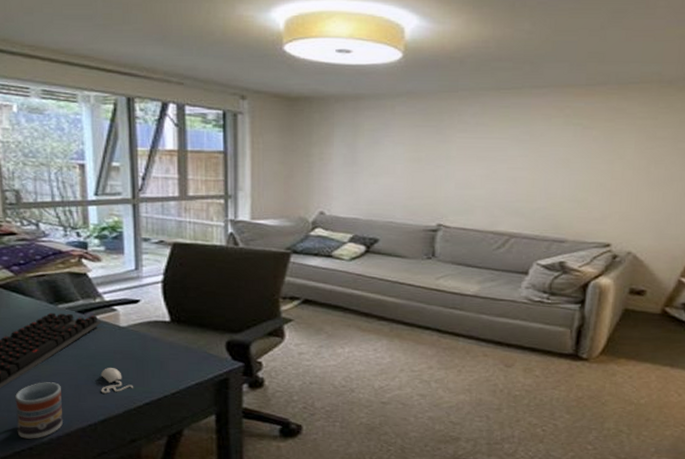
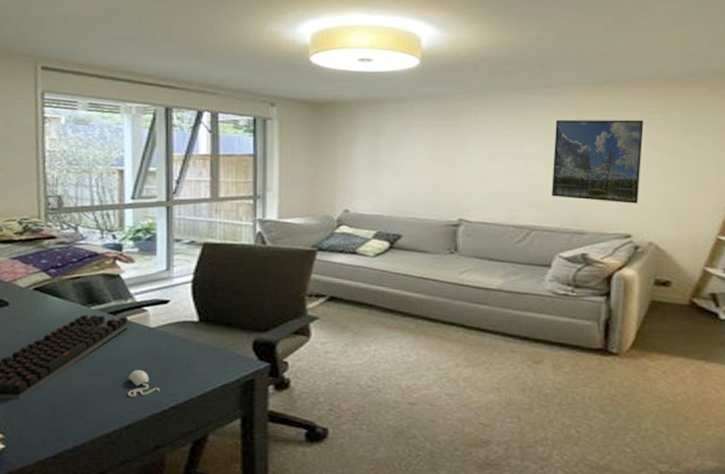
cup: present [15,382,63,439] -> none [42,386,89,447]
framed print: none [534,124,633,213] -> present [552,120,644,204]

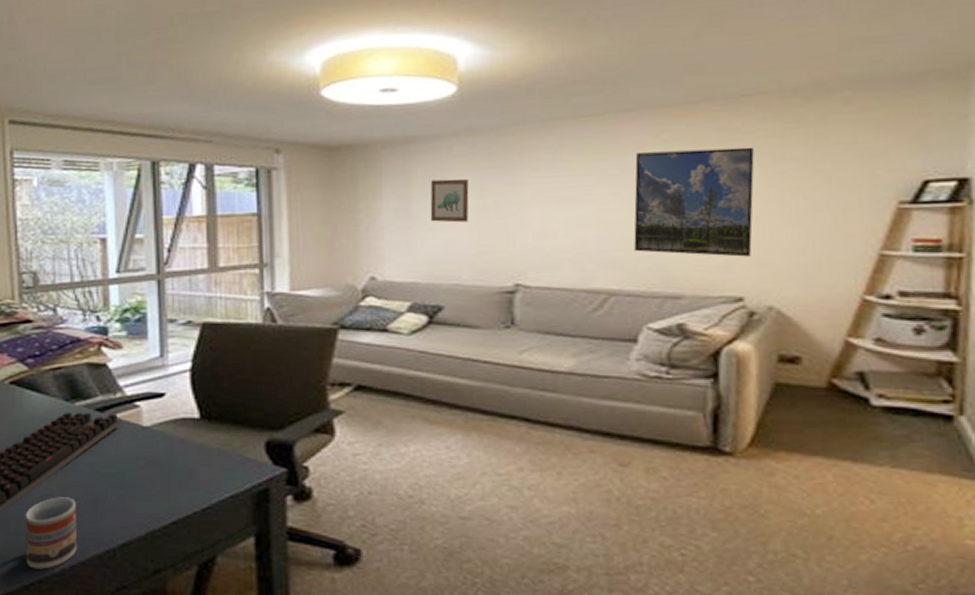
cup: none [42,386,89,447] -> present [25,497,77,570]
computer mouse: present [128,370,161,397] -> none [120,478,159,511]
wall art: none [394,134,426,169] -> present [430,178,469,223]

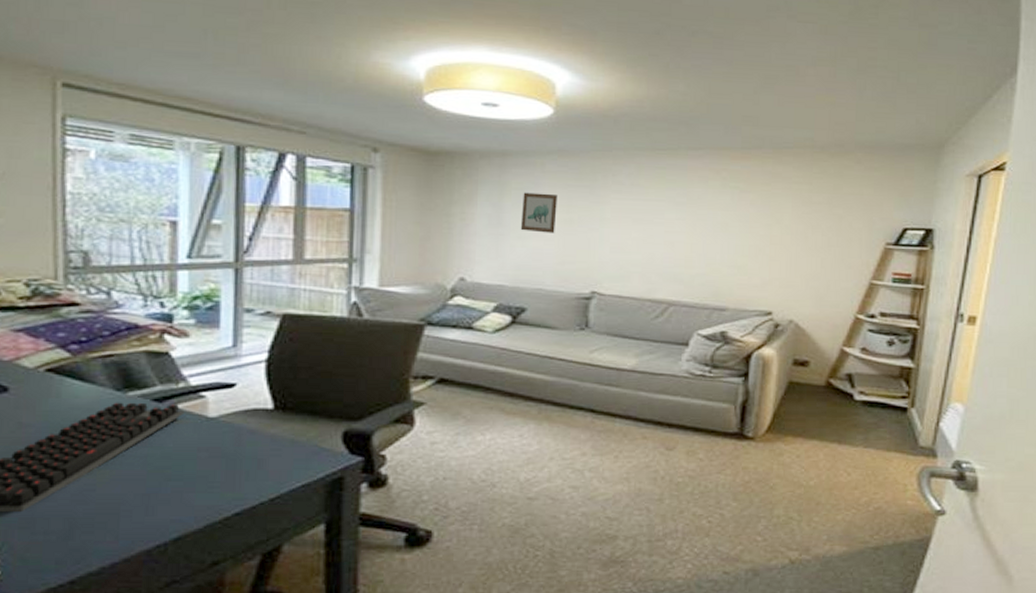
cup: present [25,497,77,570] -> none [55,492,122,569]
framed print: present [634,147,755,257] -> none [692,186,789,279]

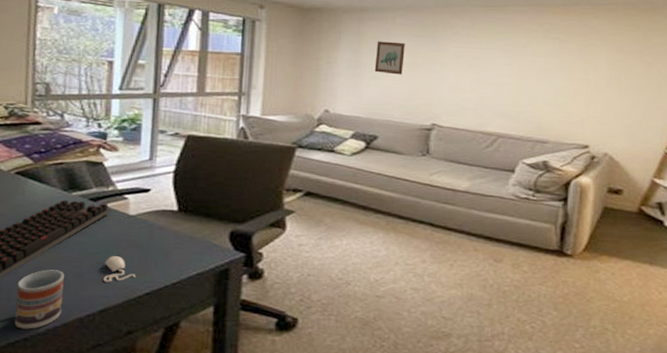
cup: none [55,492,122,569] -> present [14,269,64,329]
computer mouse: none [176,470,221,504] -> present [103,256,136,283]

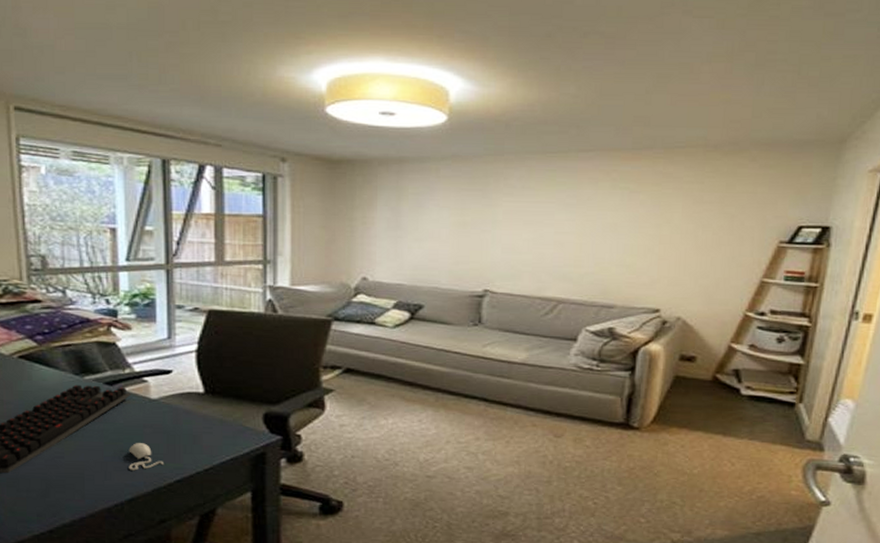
cup: present [14,269,64,329] -> none [35,459,86,521]
wall art: present [374,41,405,75] -> none [417,197,452,235]

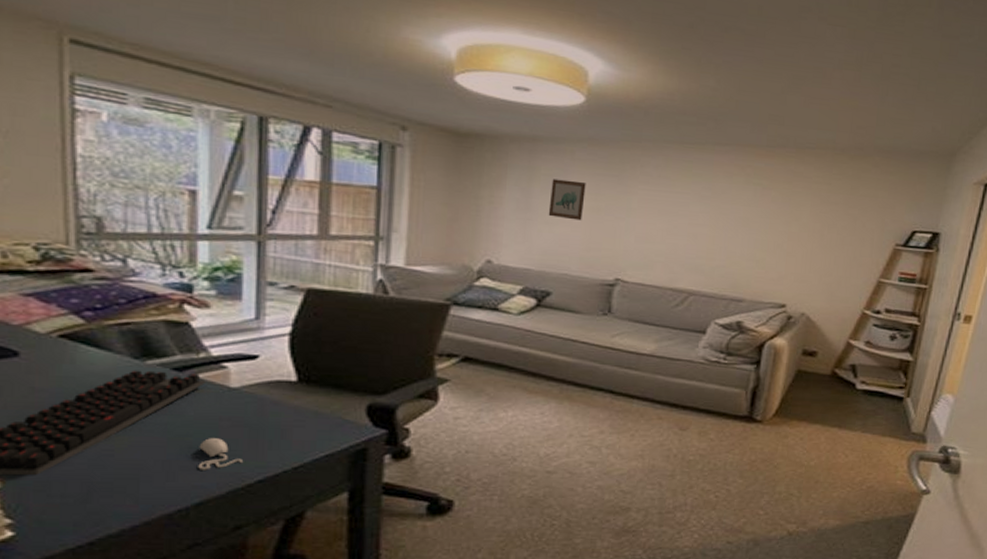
wall art: none [417,197,452,235] -> present [548,179,586,221]

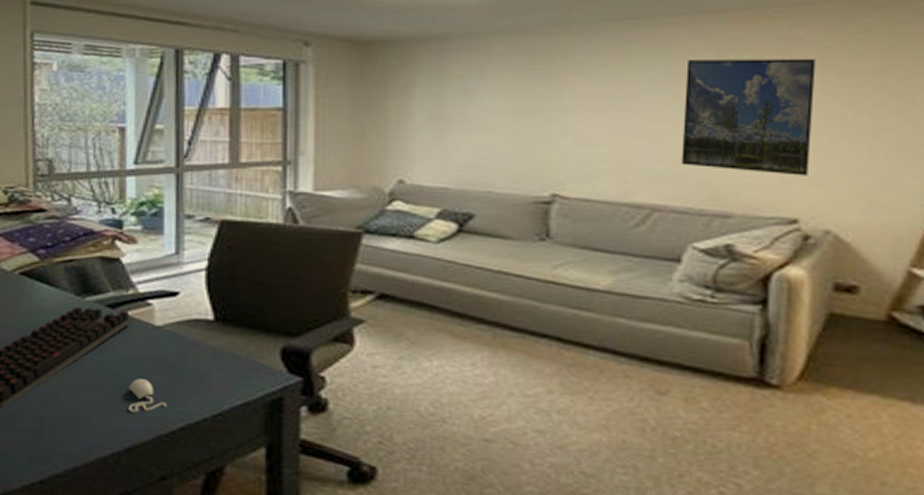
wall art: present [548,179,586,221] -> none [464,80,507,126]
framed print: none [713,181,809,274] -> present [681,58,816,176]

